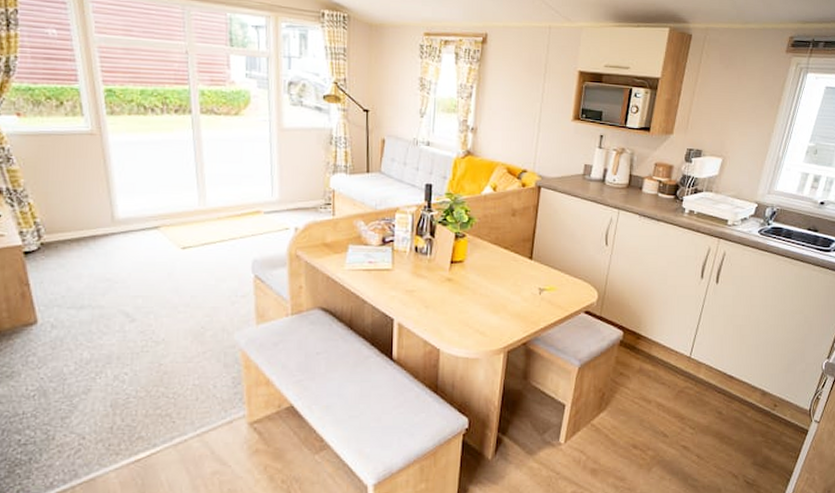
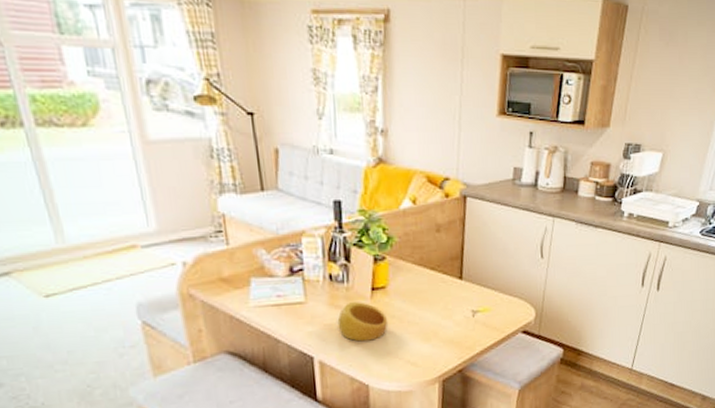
ring: none [418,273,462,308] -> present [337,302,387,342]

